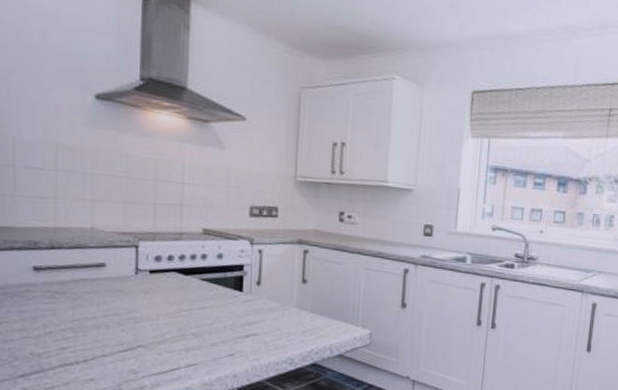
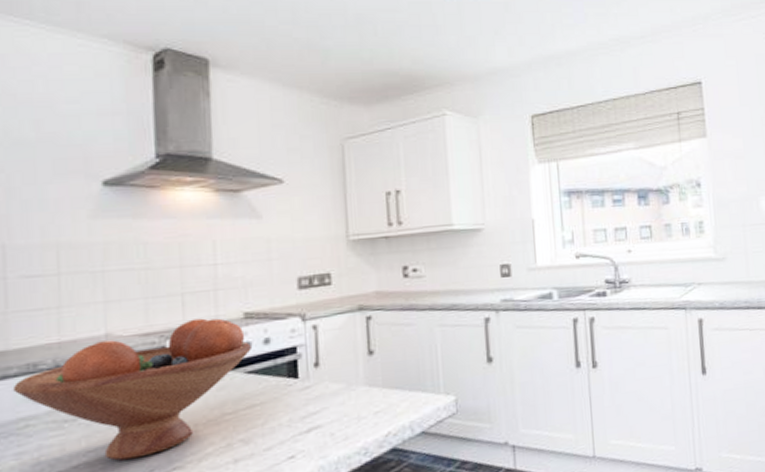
fruit bowl: none [18,227,207,332] -> present [12,318,251,461]

